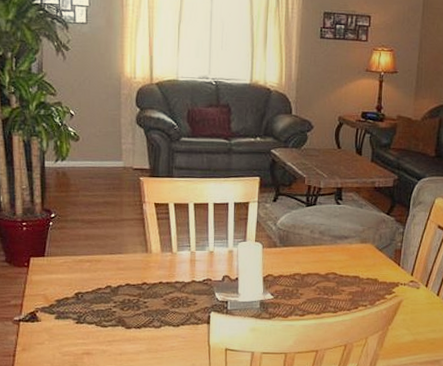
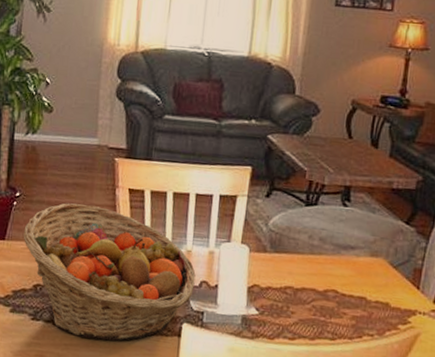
fruit basket: none [61,219,219,334] -> present [23,203,196,341]

